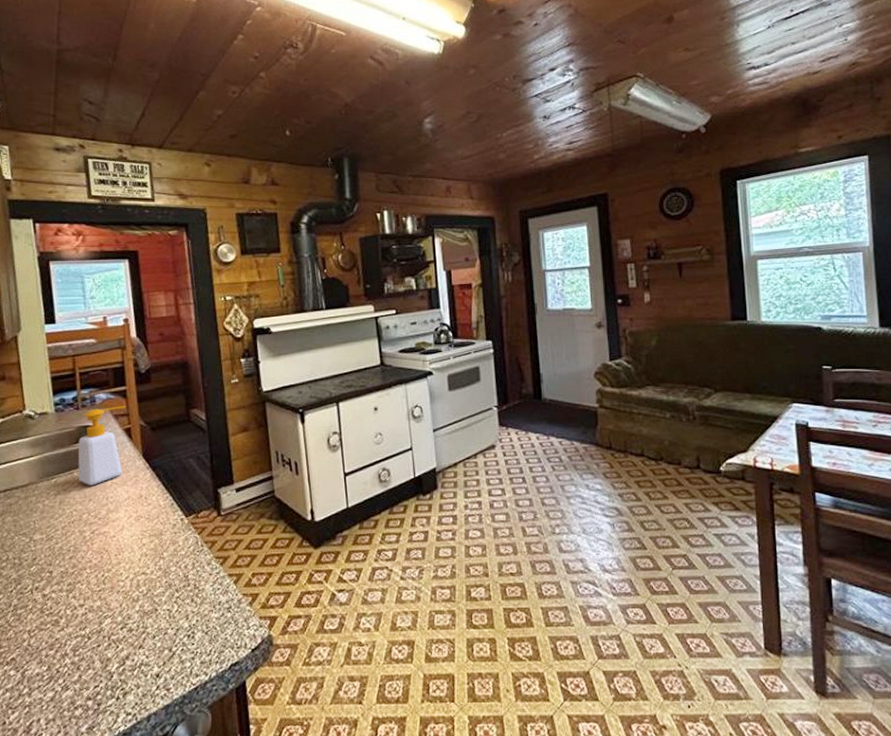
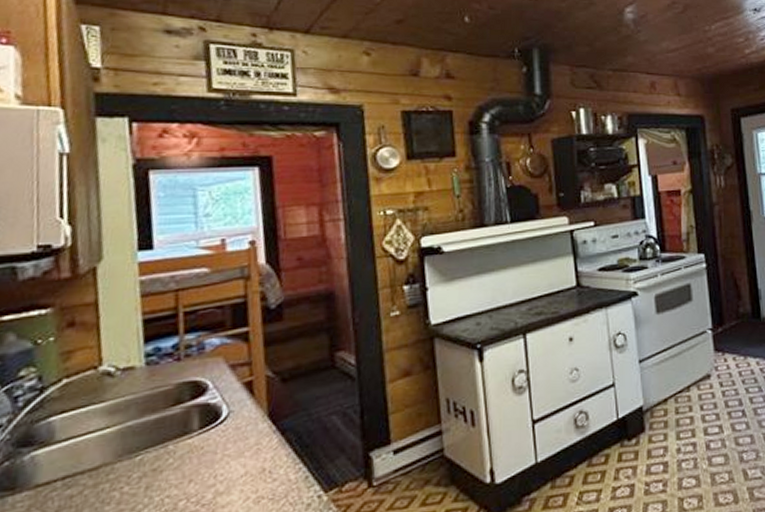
soap bottle: present [78,406,126,485] -> none [174,352,248,461]

